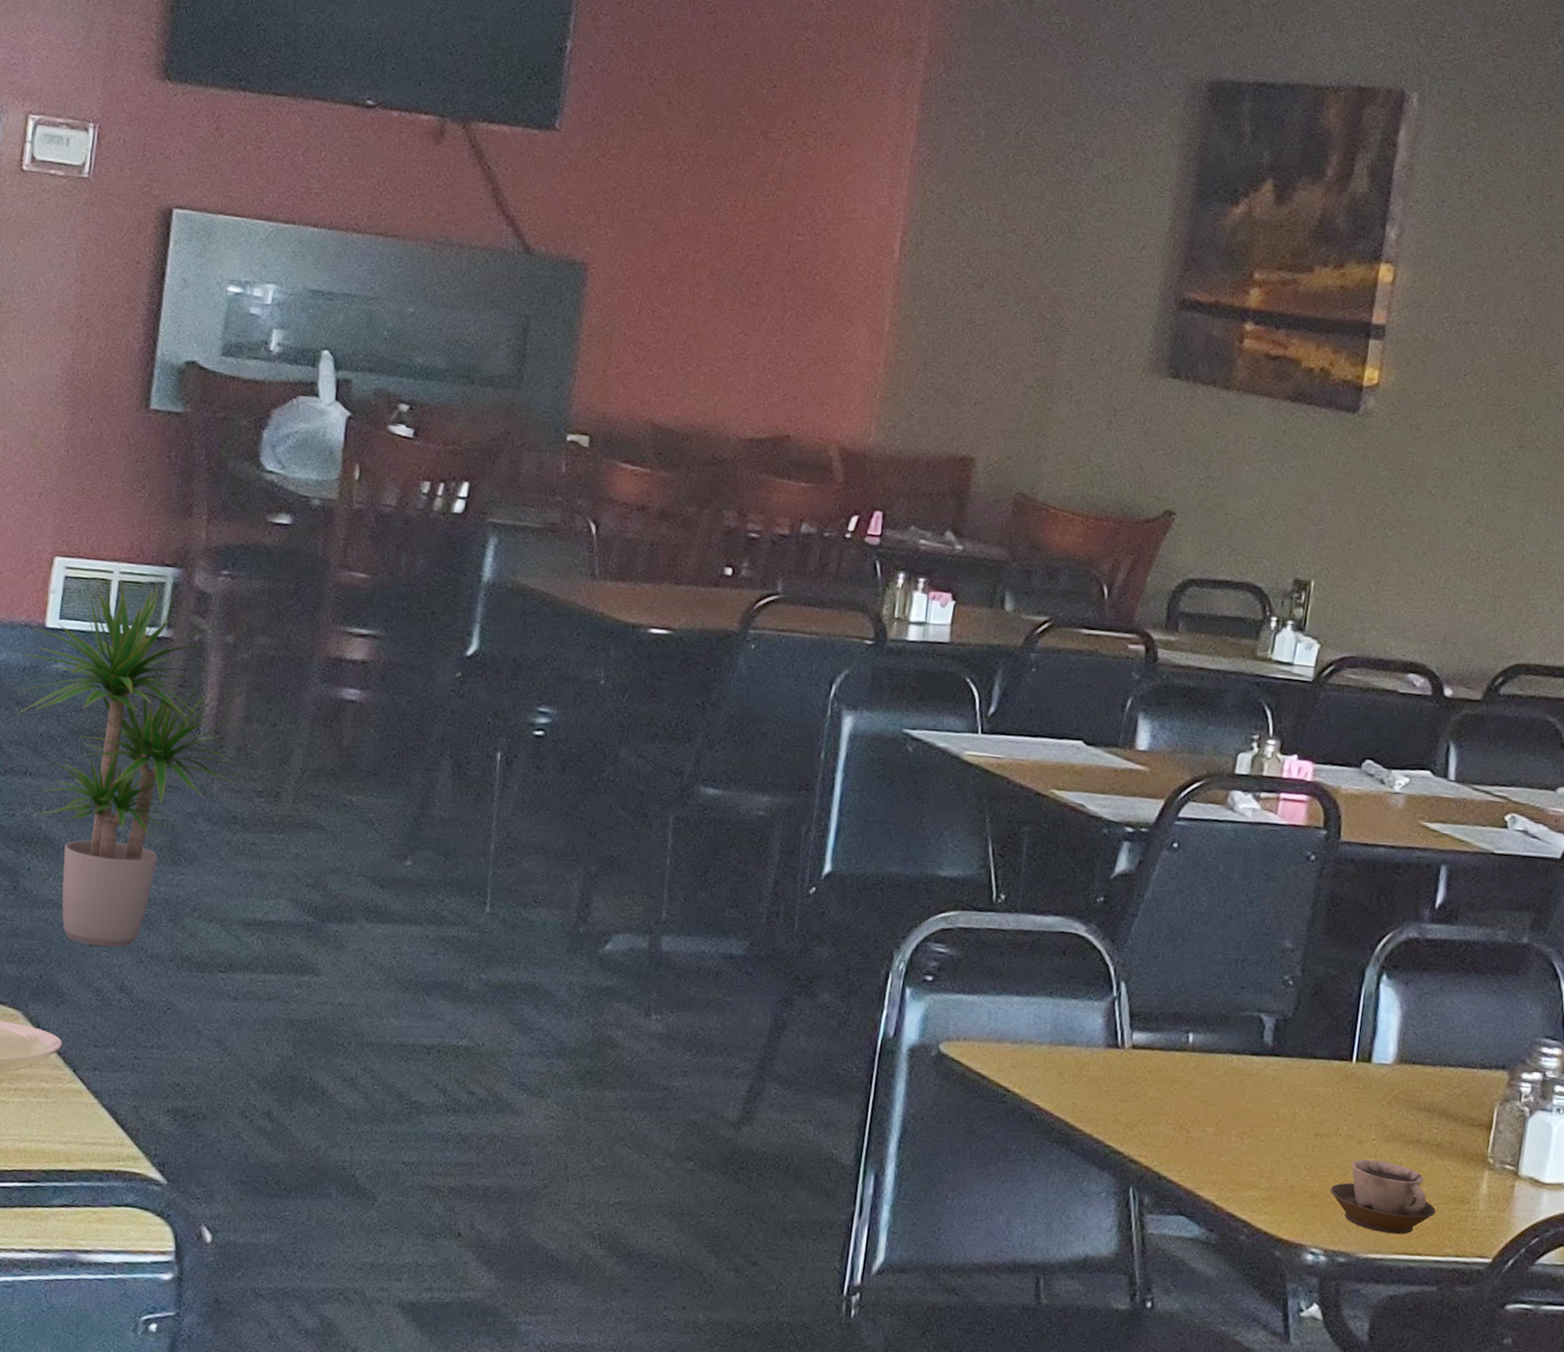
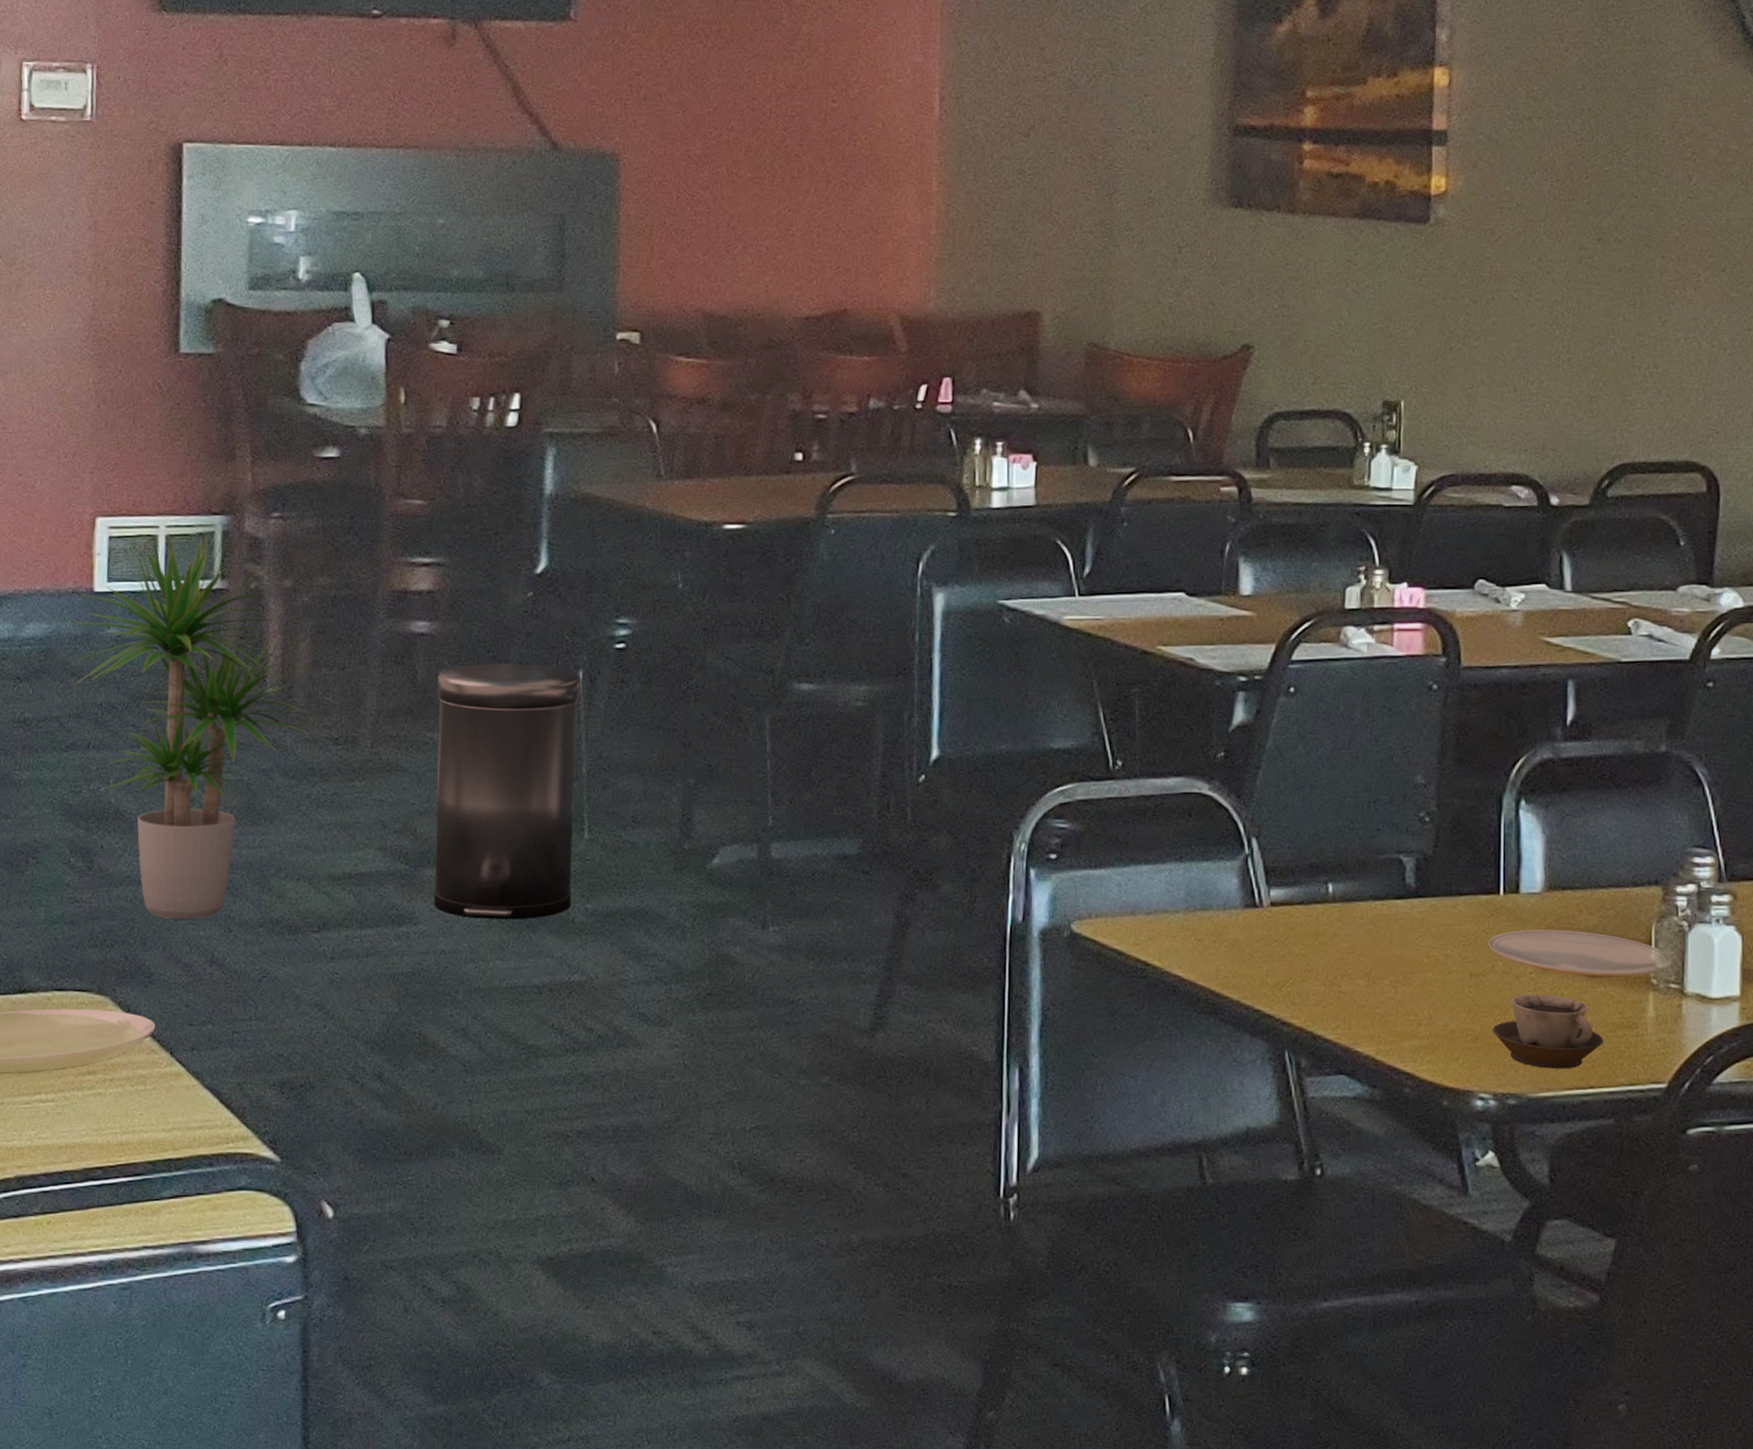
pedal bin: none [336,735,498,982] -> present [433,663,580,920]
plate: none [1335,1097,1510,1155] -> present [1488,929,1672,979]

